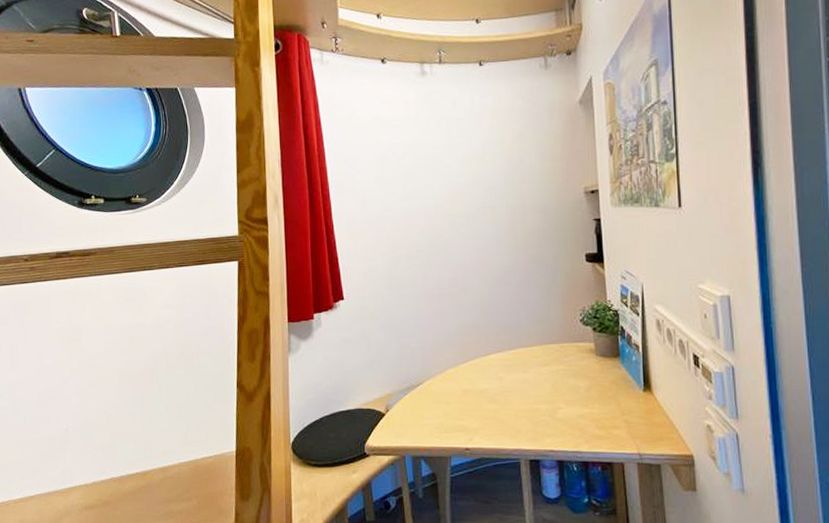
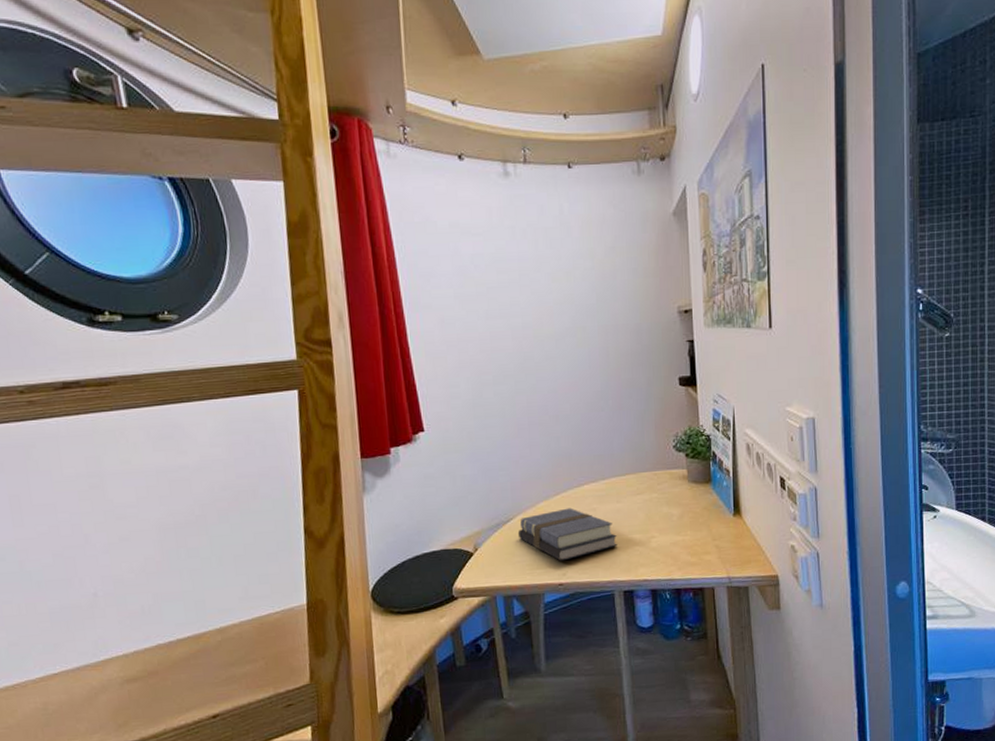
book: none [426,375,523,427] -> present [517,508,617,561]

